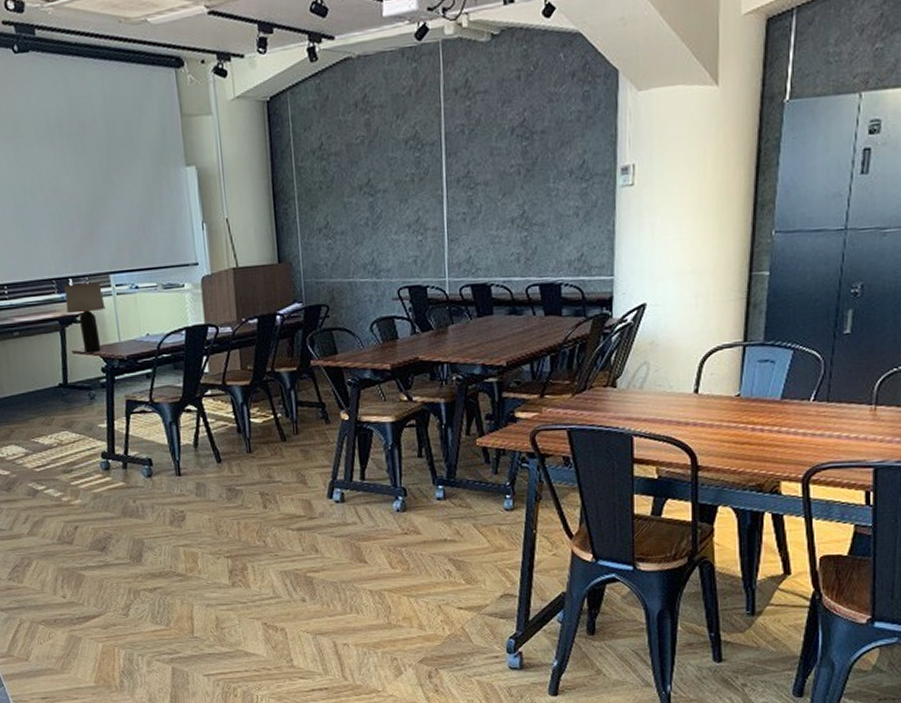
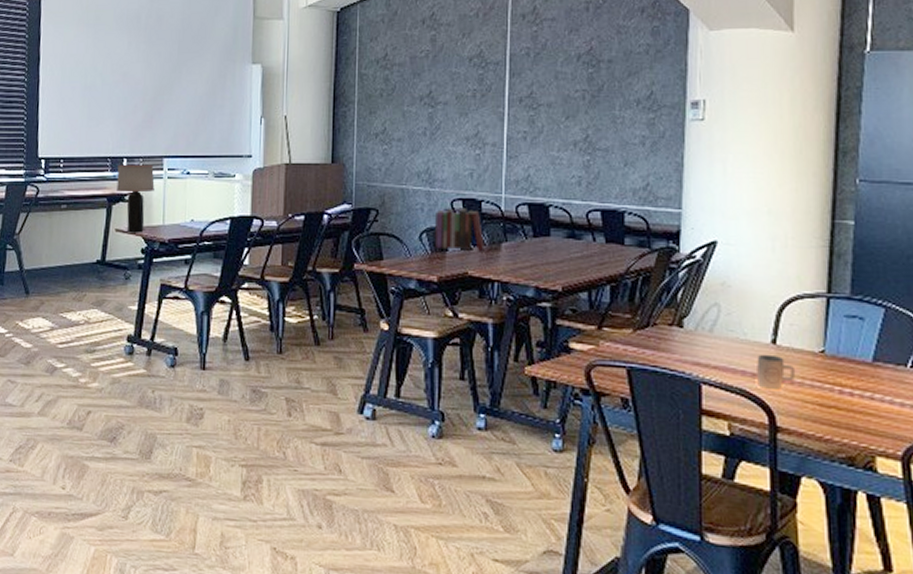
books: none [382,295,433,339] -> present [434,208,485,251]
mug: none [681,403,715,435] -> present [757,354,796,391]

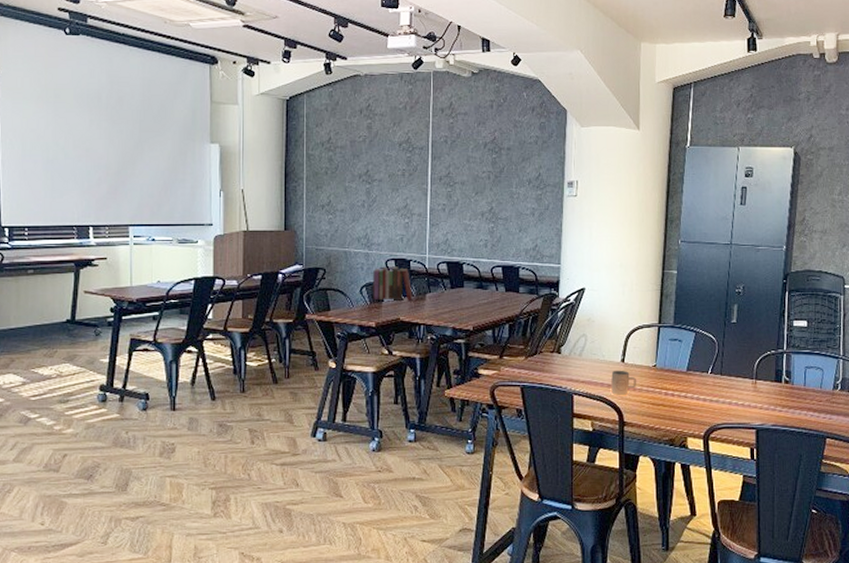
table lamp: present [117,164,155,233] -> none [84,232,121,294]

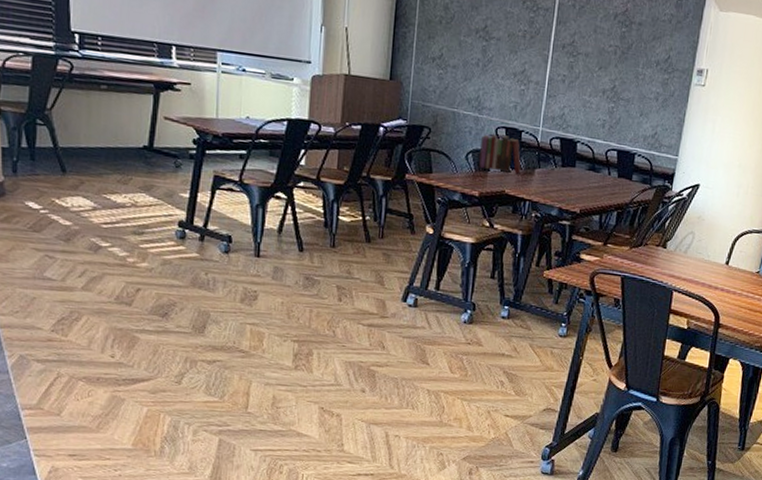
mug: present [611,370,637,396] -> none [711,271,739,299]

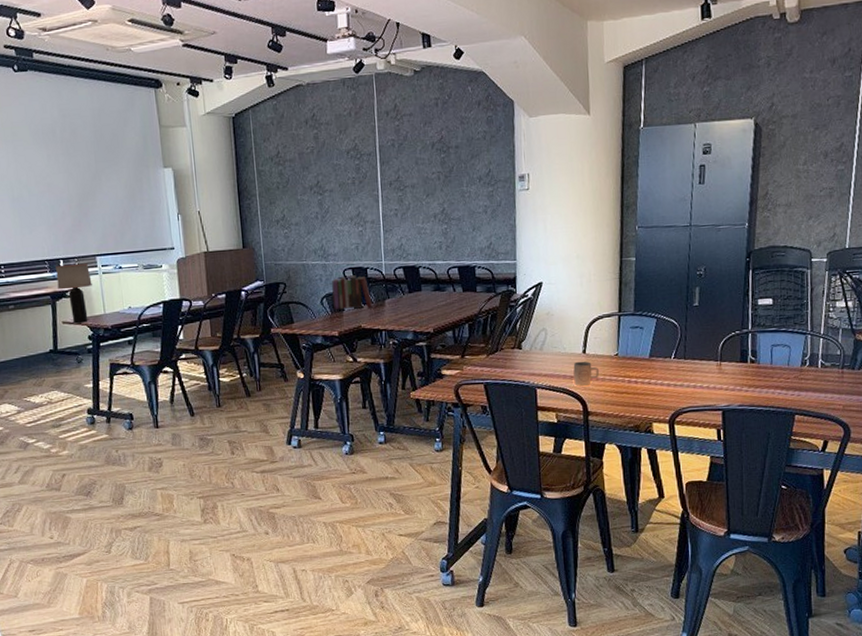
table lamp: none [165,51,207,124] -> present [55,263,92,324]
mug: none [711,271,739,299] -> present [573,361,600,387]

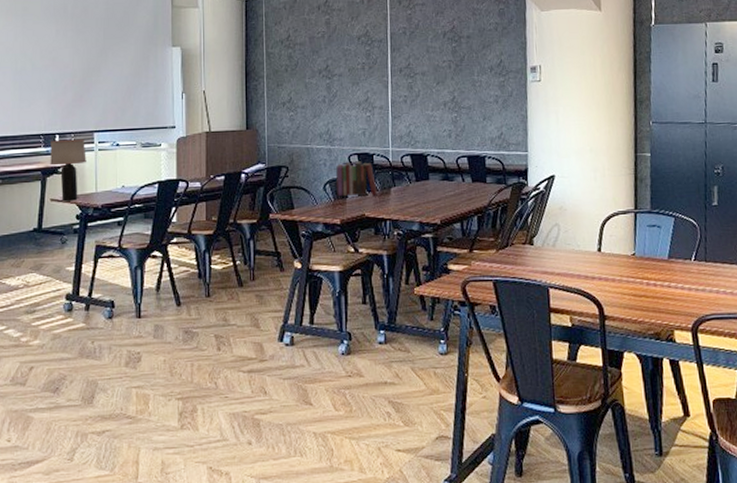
mug: present [573,361,600,387] -> none [588,260,616,288]

